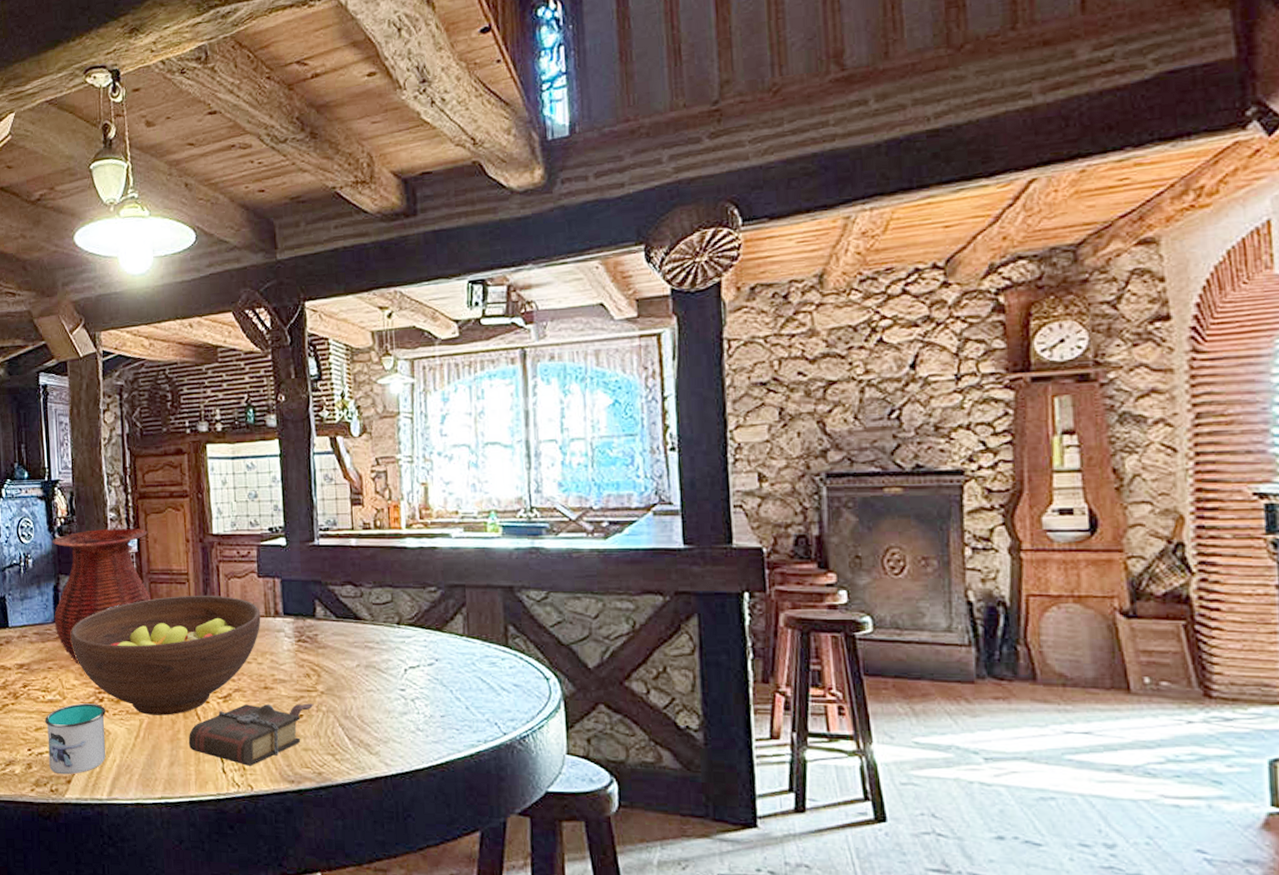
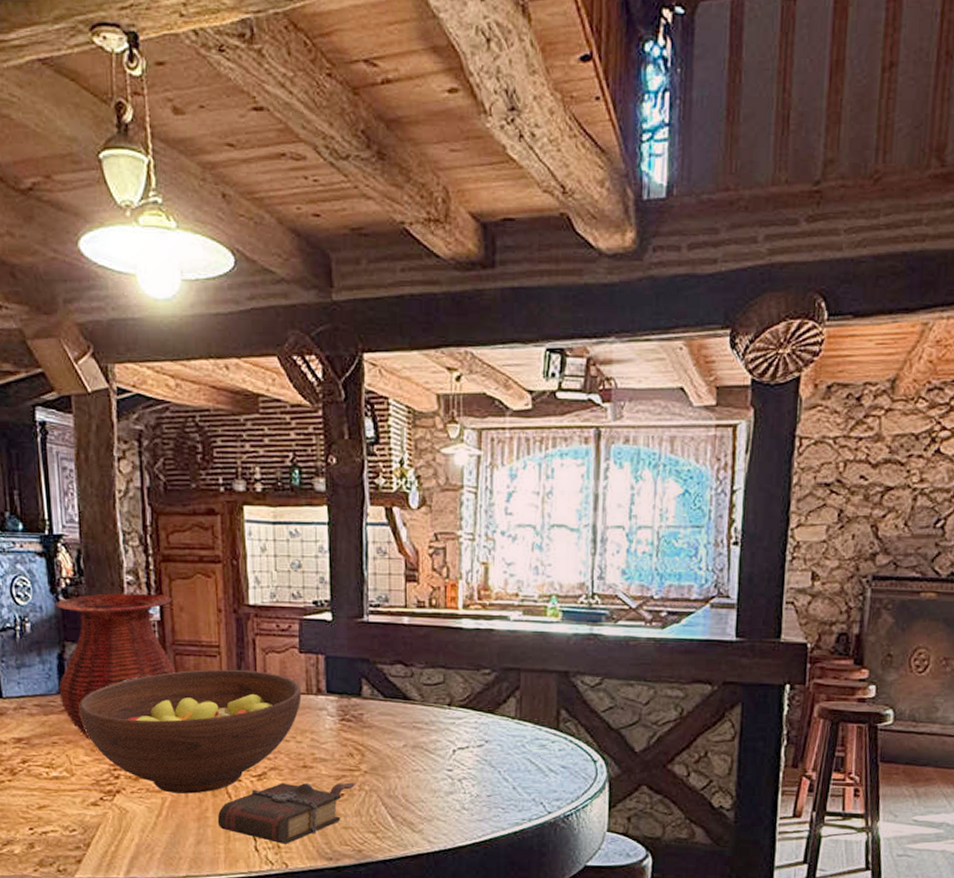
mug: present [45,703,105,775] -> none [49,780,122,855]

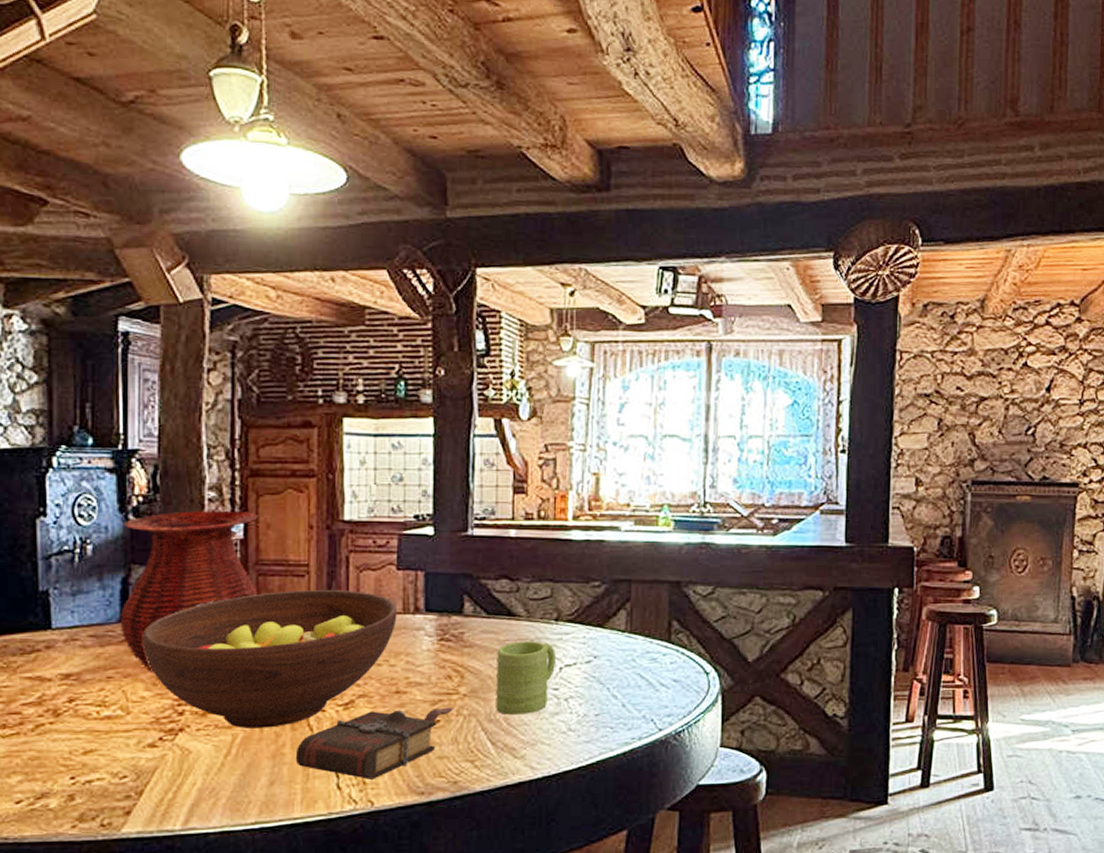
mug: none [394,724,450,792] -> present [496,641,557,715]

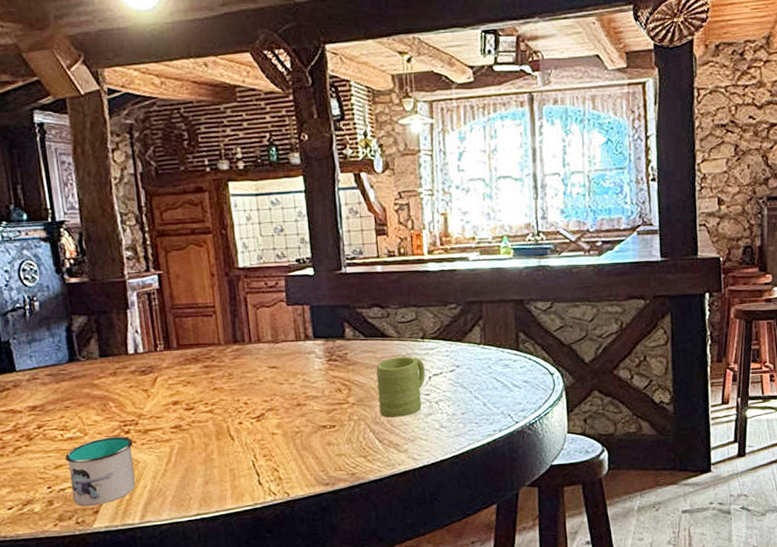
mug: none [98,718,186,805] -> present [65,436,135,507]
vase: present [120,510,258,672] -> none [60,266,176,401]
fruit bowl: present [143,590,397,728] -> none [89,324,292,441]
book: present [295,707,454,779] -> none [222,414,346,476]

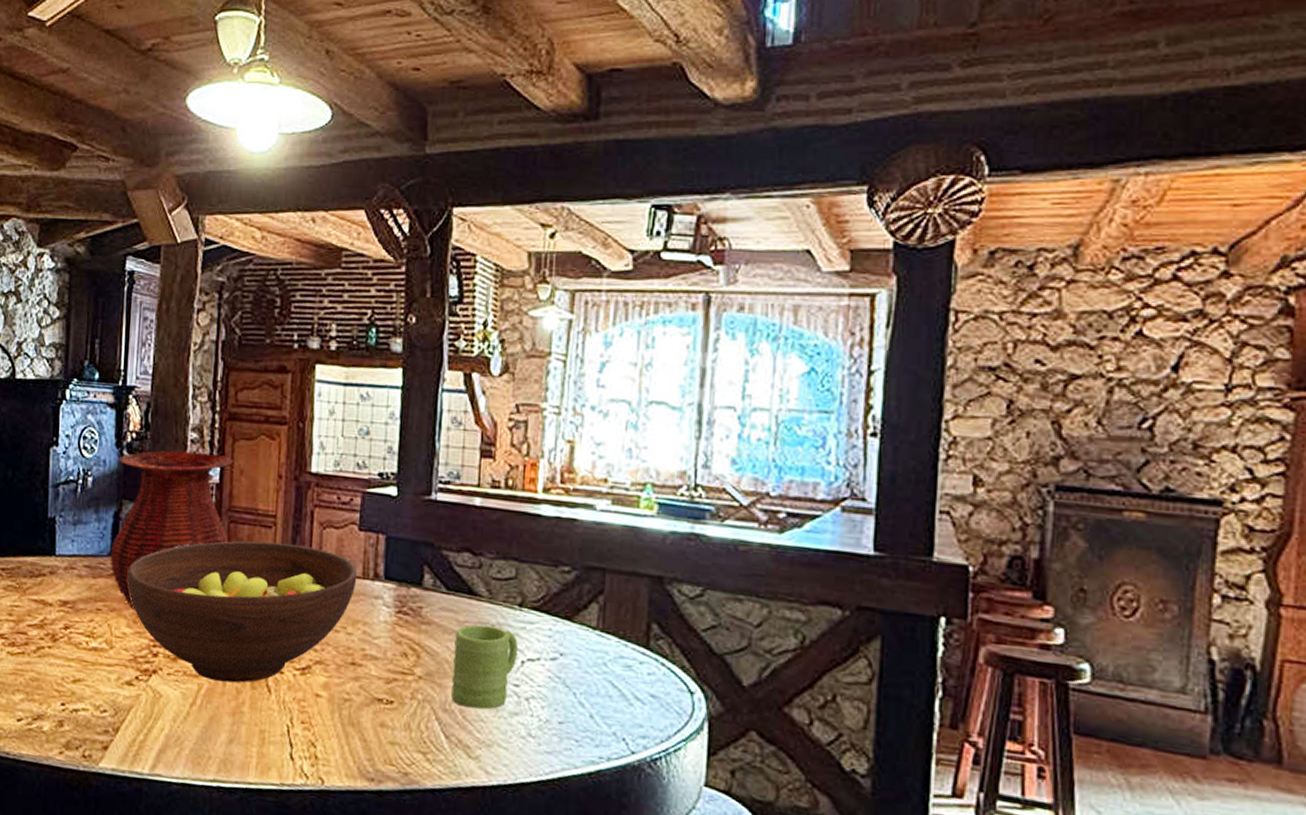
vase: none [60,266,176,401] -> present [109,451,233,610]
mug: present [65,436,135,507] -> none [84,656,159,740]
fruit bowl: none [89,324,292,441] -> present [128,541,357,683]

